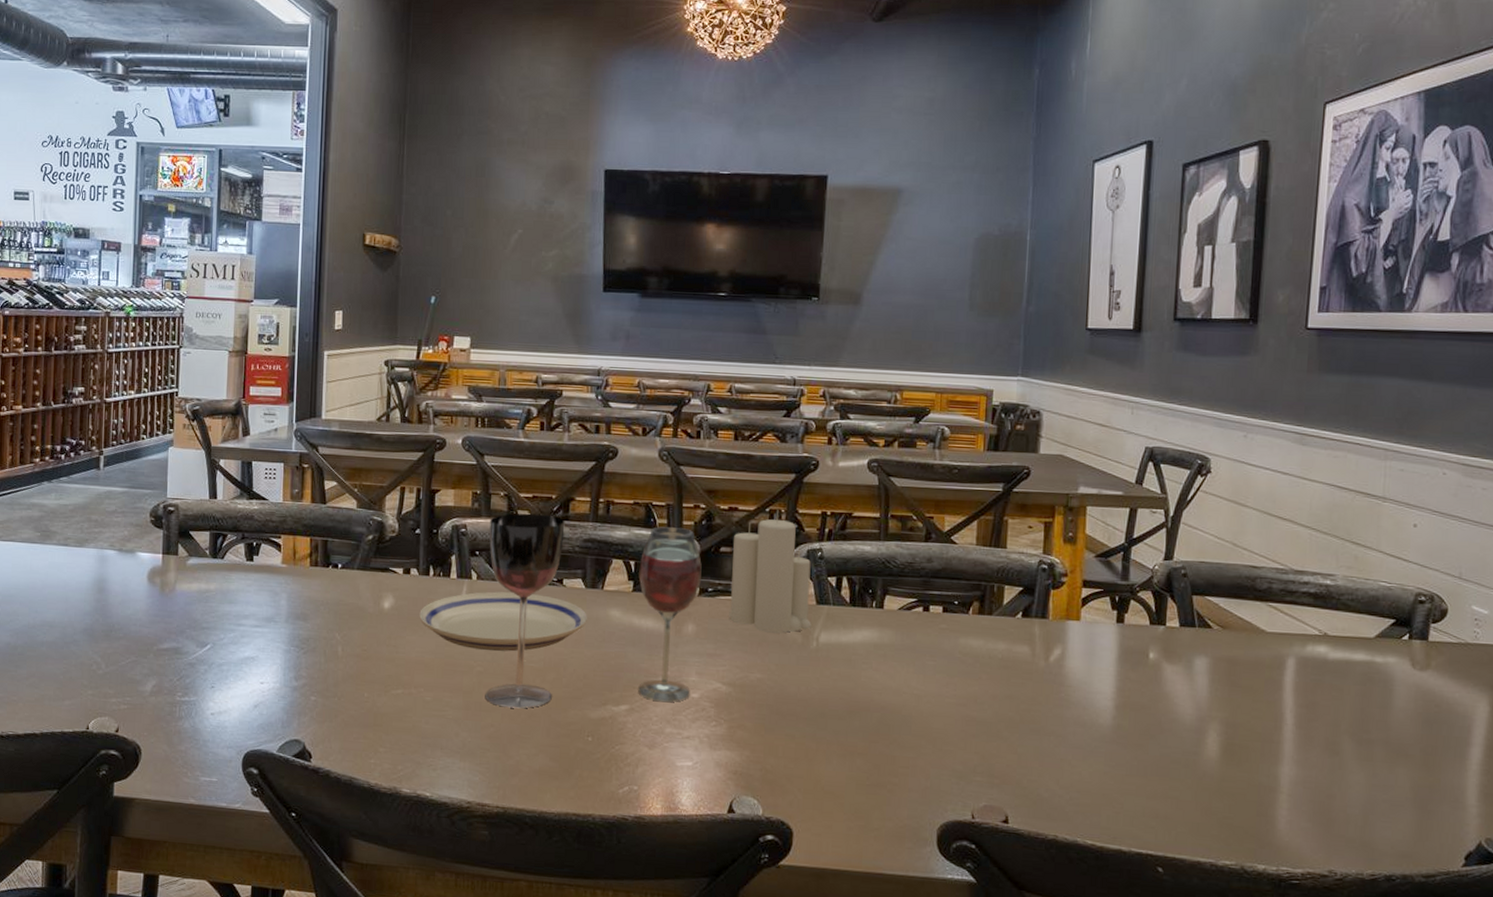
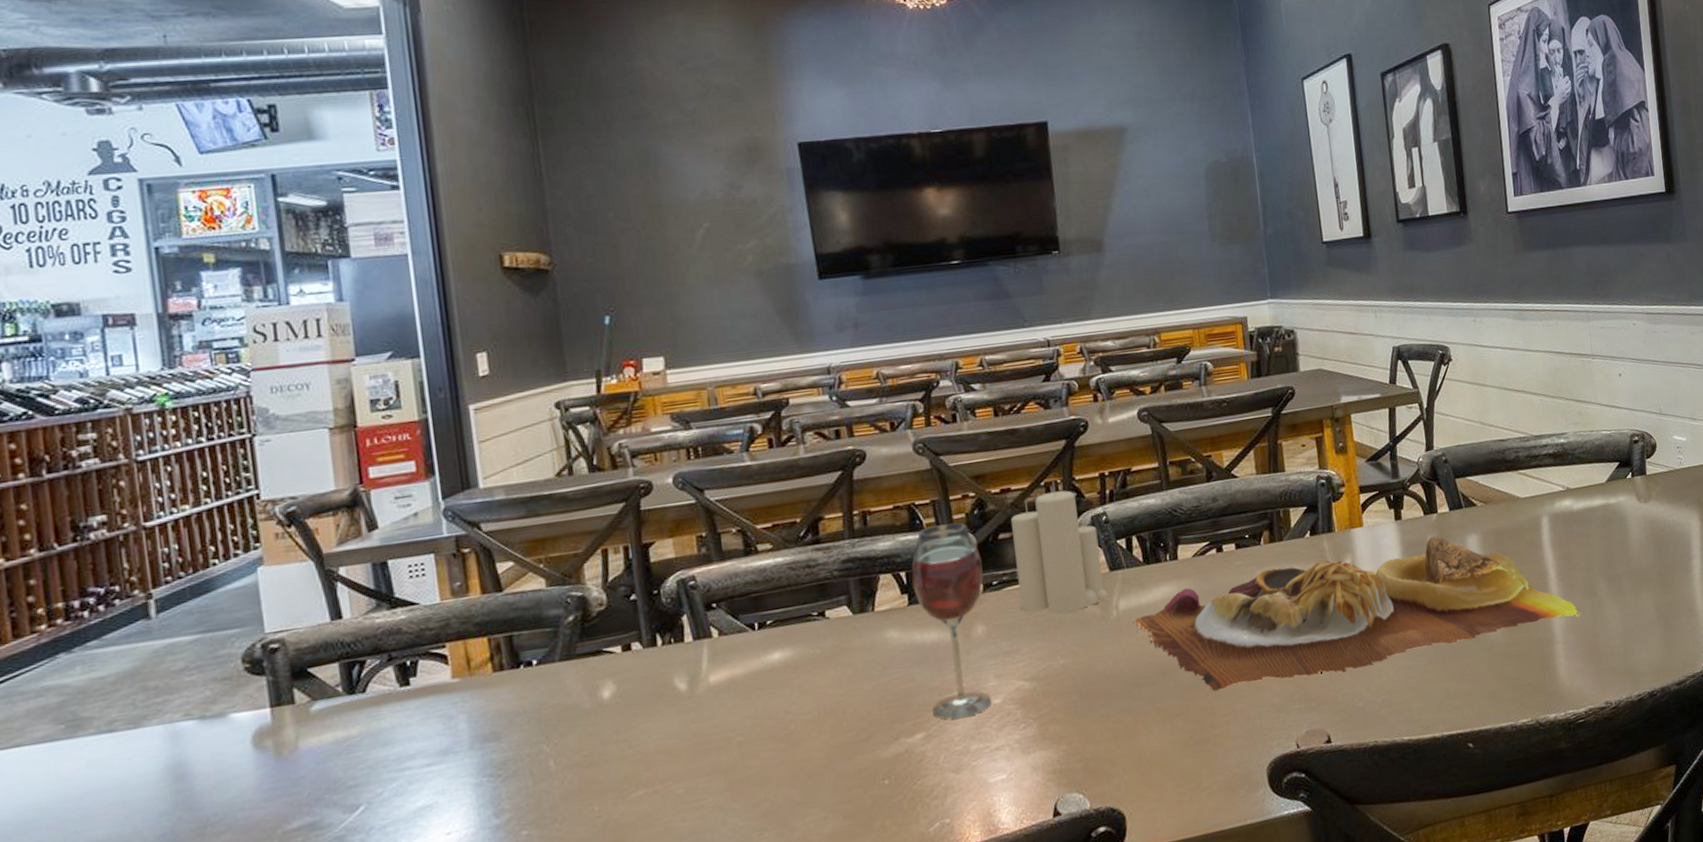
plate: present [419,591,587,652] -> none [651,633,861,719]
wineglass: present [485,513,565,709] -> none [724,541,834,776]
platter: none [830,637,1316,772] -> present [1132,535,1580,692]

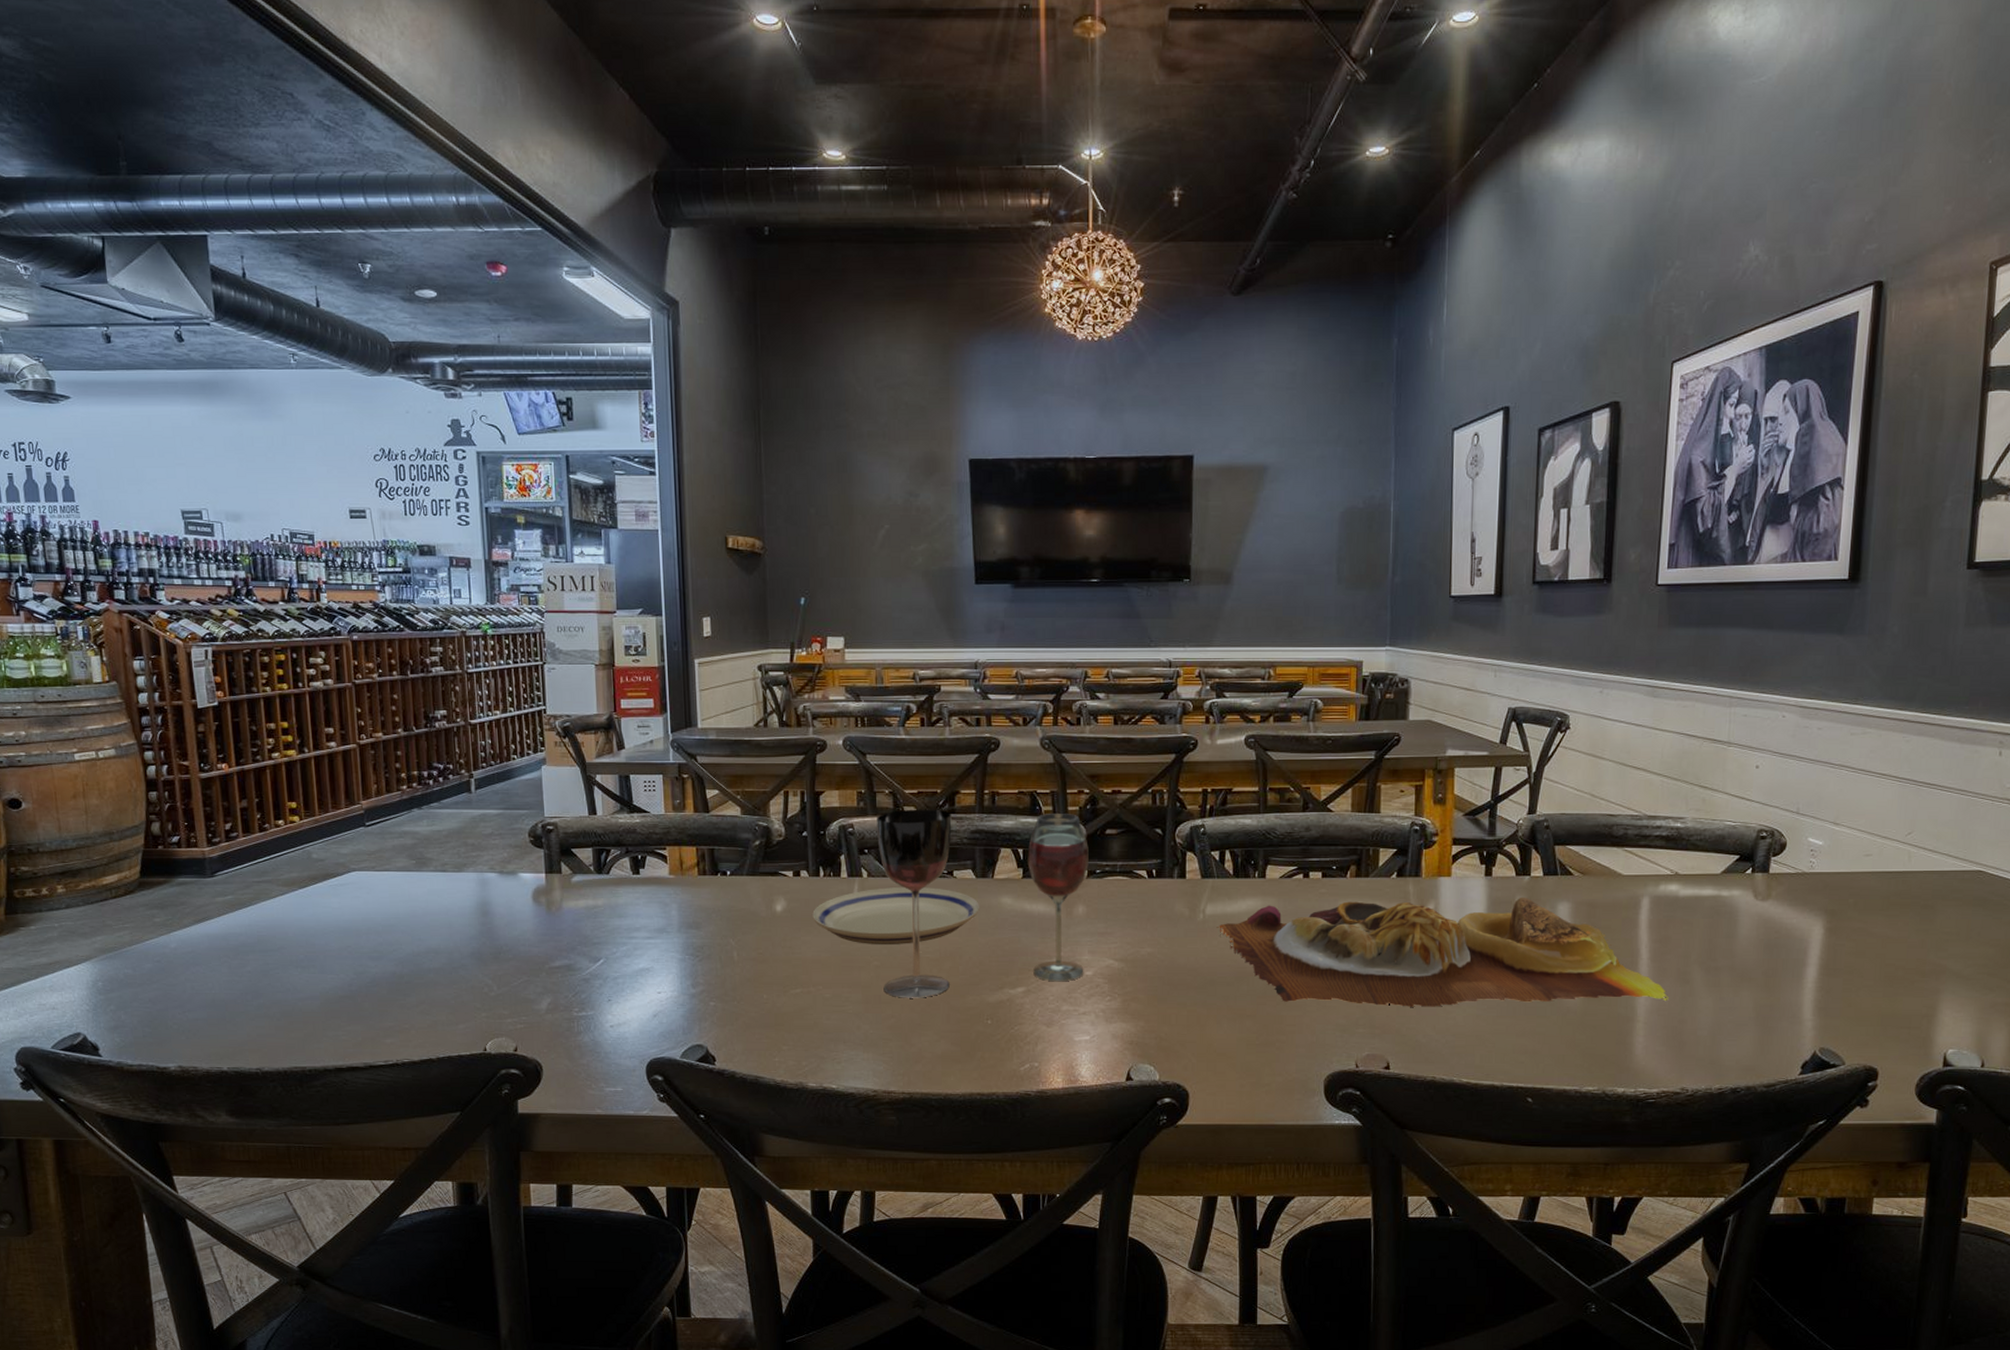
plate: none [651,633,861,719] -> present [812,887,979,944]
wineglass: none [724,541,834,776] -> present [877,809,952,998]
candle: present [1011,481,1109,614] -> none [1117,790,1198,908]

